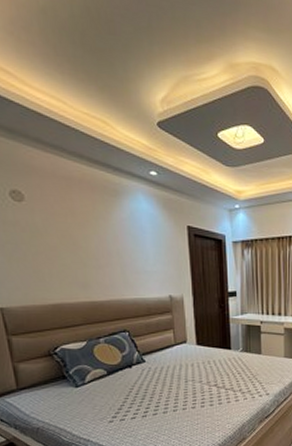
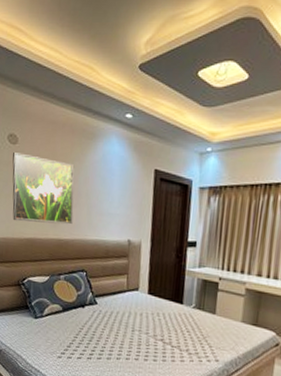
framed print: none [20,210,106,287] -> present [12,151,75,224]

